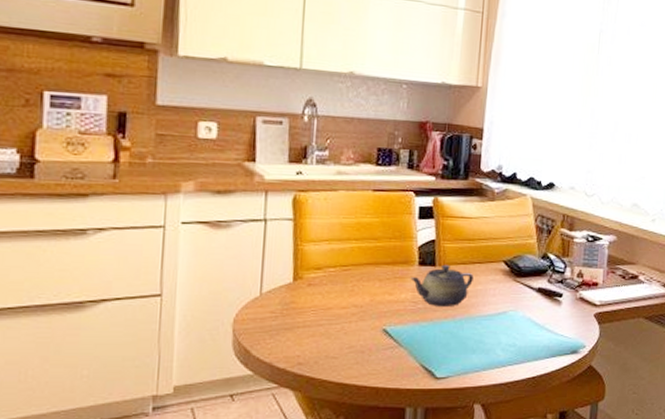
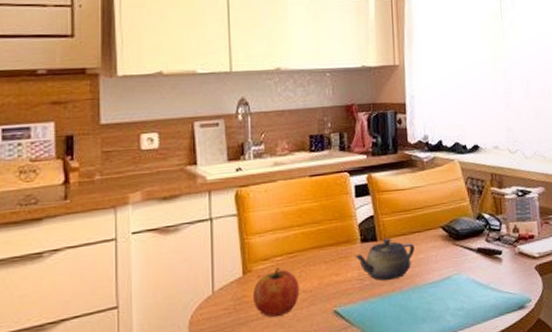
fruit: none [300,278,351,328] -> present [252,267,300,318]

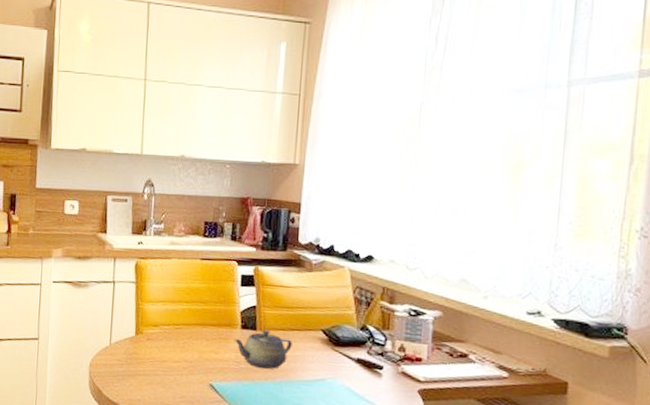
fruit: present [252,267,300,318] -> none [141,335,182,378]

